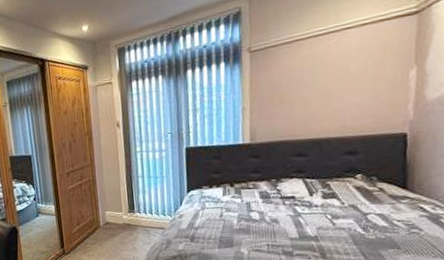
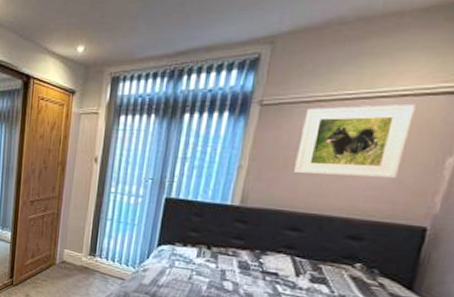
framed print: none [288,30,376,105] -> present [294,103,416,178]

